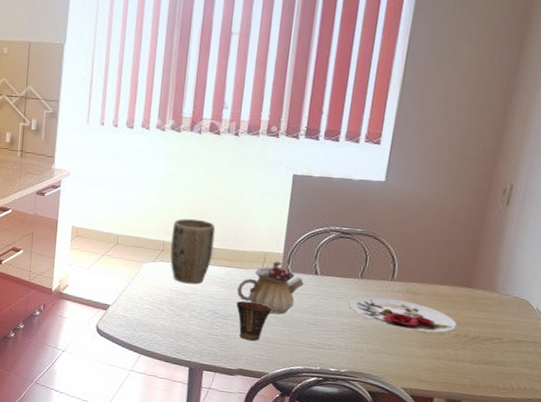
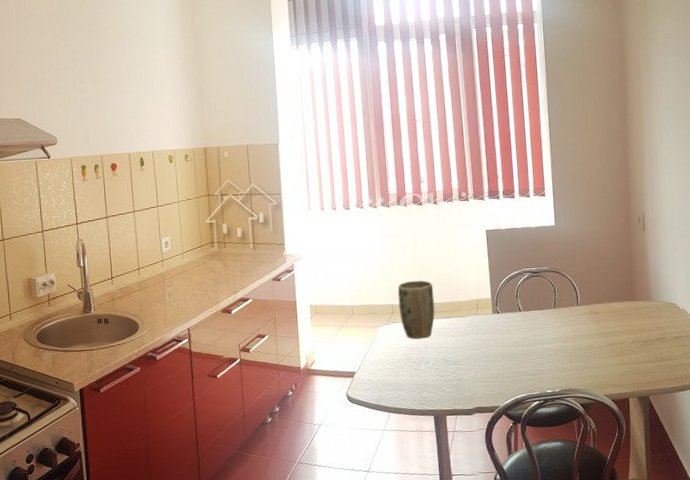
cup: present [236,300,272,342] -> none [462,344,492,381]
teapot: present [237,260,304,315] -> none [461,305,512,352]
plate: present [349,296,457,333] -> none [550,320,632,345]

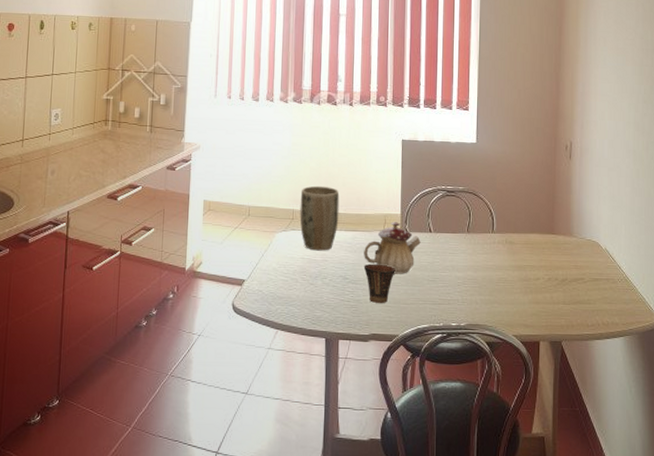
teapot: none [461,305,512,352] -> present [364,222,421,274]
cup: none [462,344,492,381] -> present [363,263,395,304]

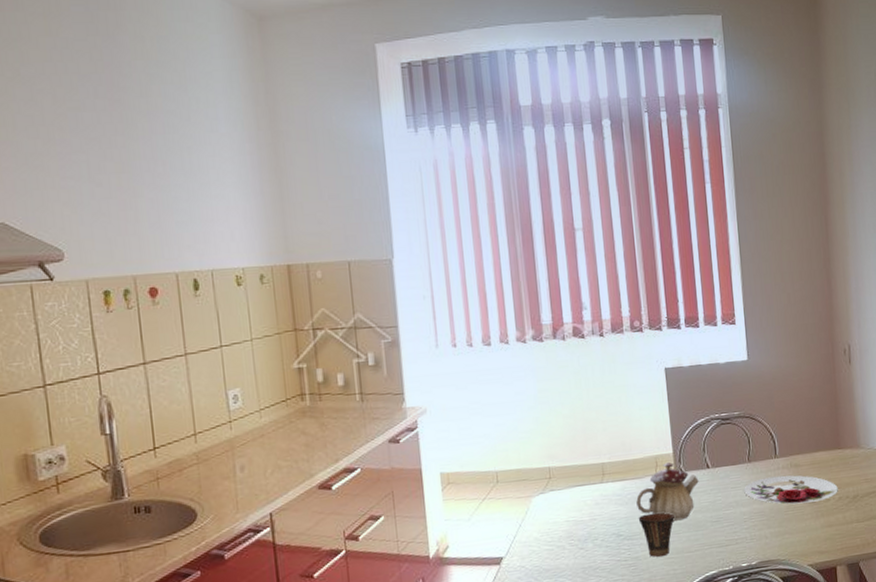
plant pot: present [300,185,340,251] -> none [555,434,604,510]
plate: none [461,249,548,278] -> present [744,475,838,505]

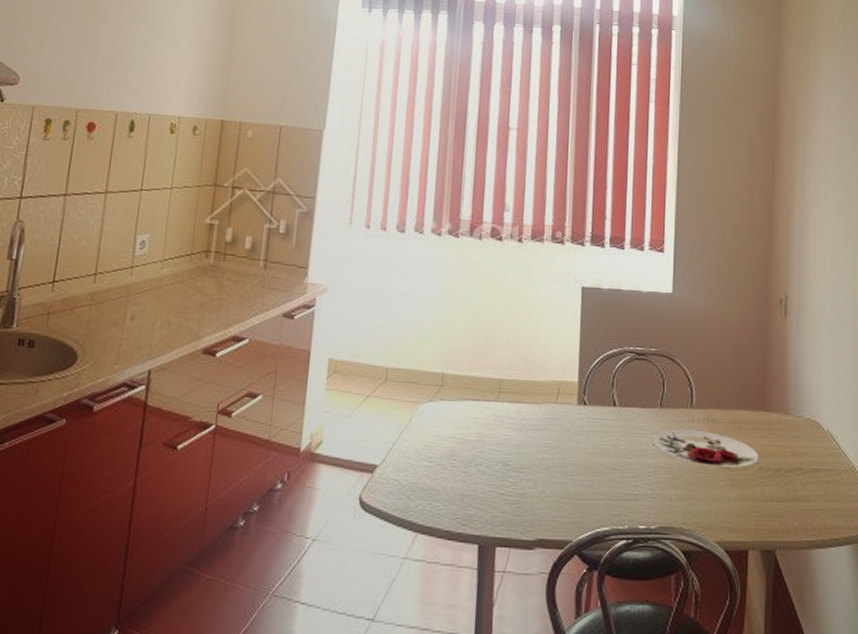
teapot: present [636,462,699,521] -> none [531,392,603,460]
cup: present [638,512,675,557] -> none [530,445,570,500]

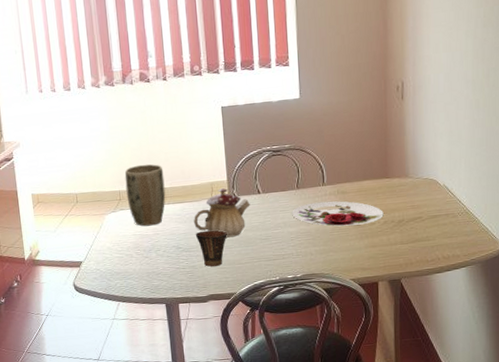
plant pot: none [451,343,502,429] -> present [124,164,166,226]
cup: none [530,445,570,500] -> present [195,230,227,267]
teapot: none [531,392,603,460] -> present [194,188,250,238]

